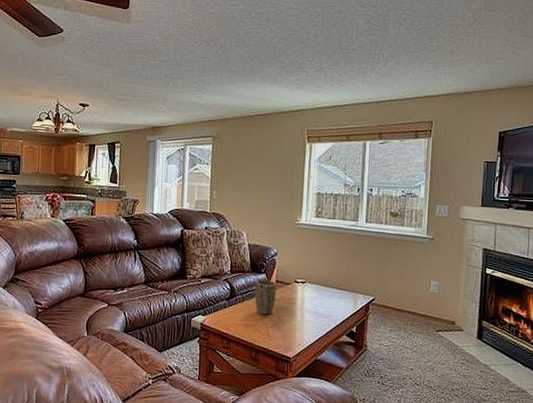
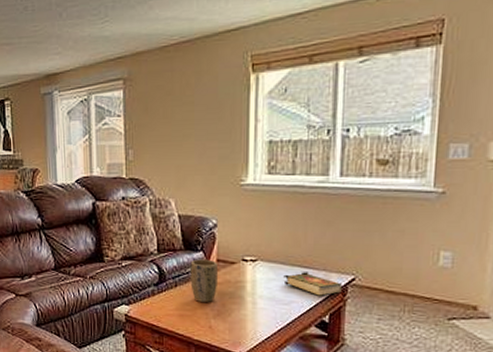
book: none [324,292,365,312] -> present [283,272,342,296]

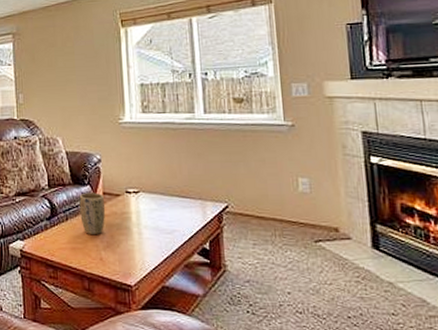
book: present [283,272,342,296] -> none [164,201,218,224]

